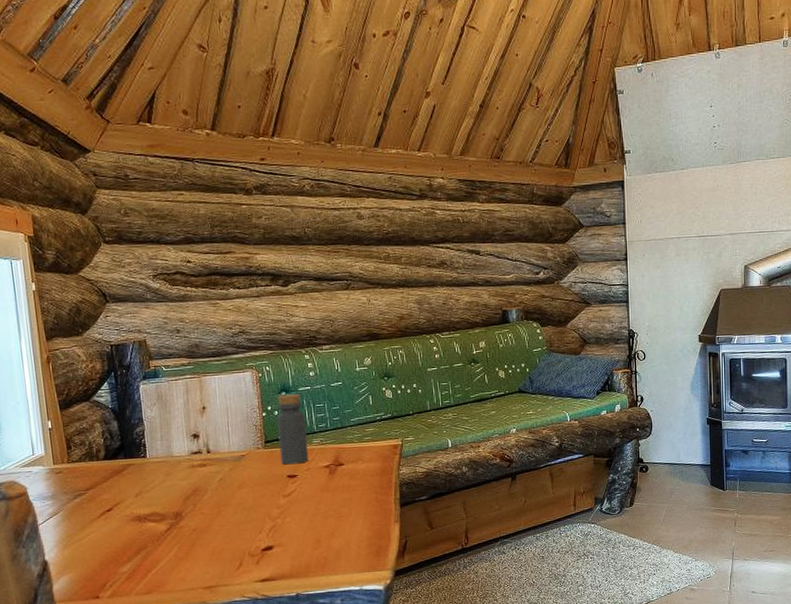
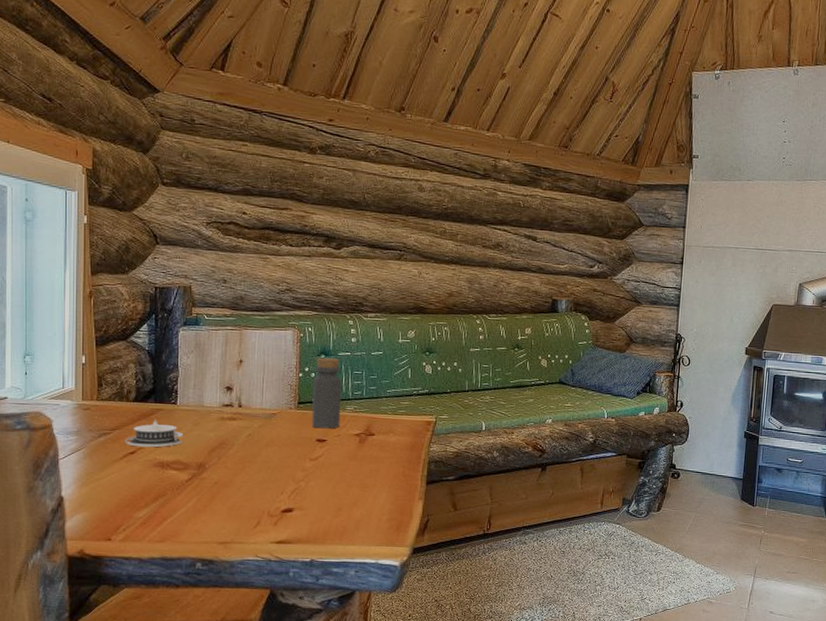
architectural model: none [100,474,157,504] -> present [125,418,184,448]

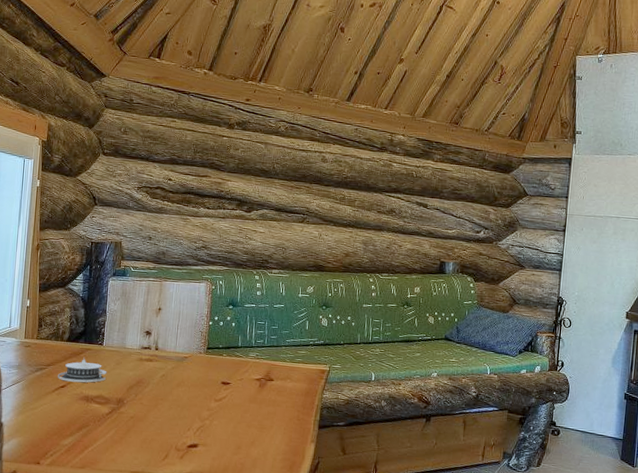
bottle: present [312,357,342,429] -> none [218,308,247,373]

